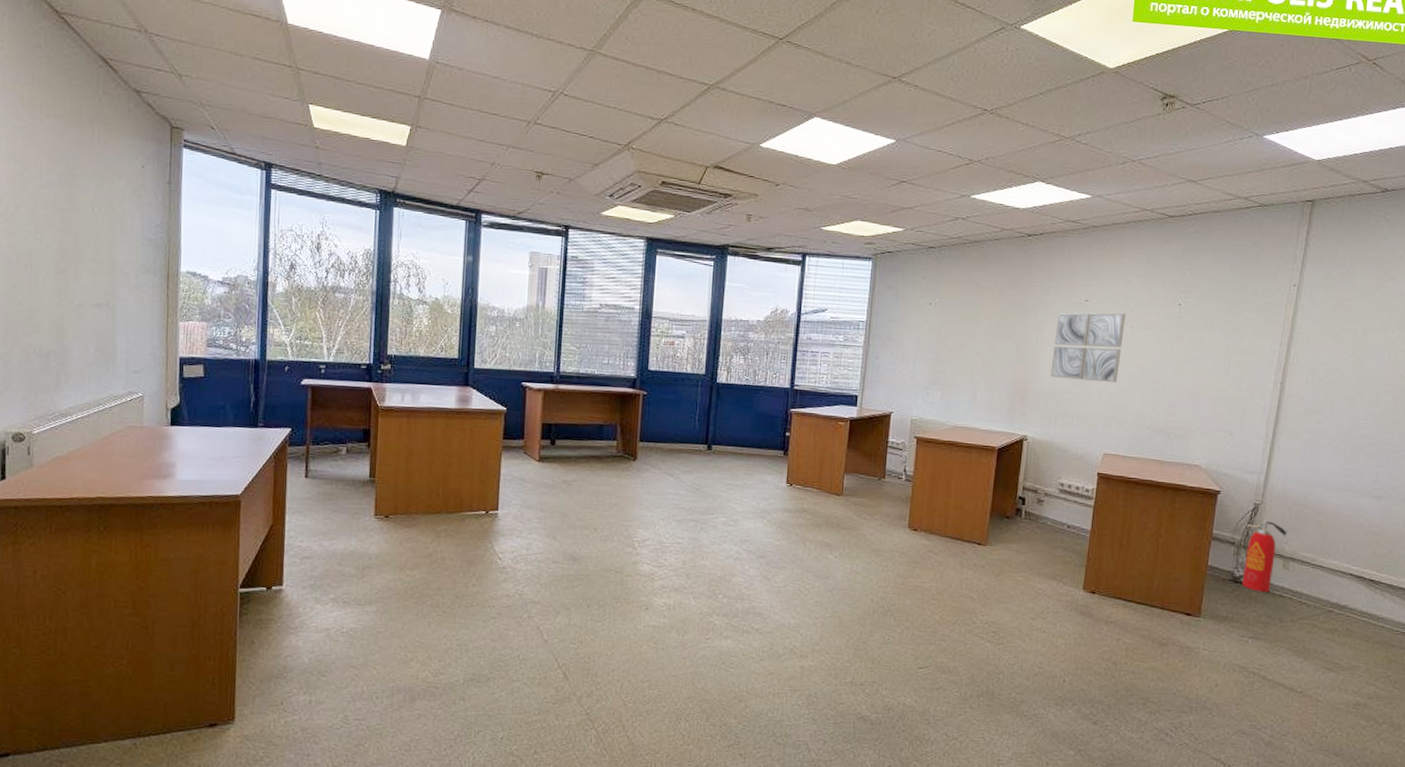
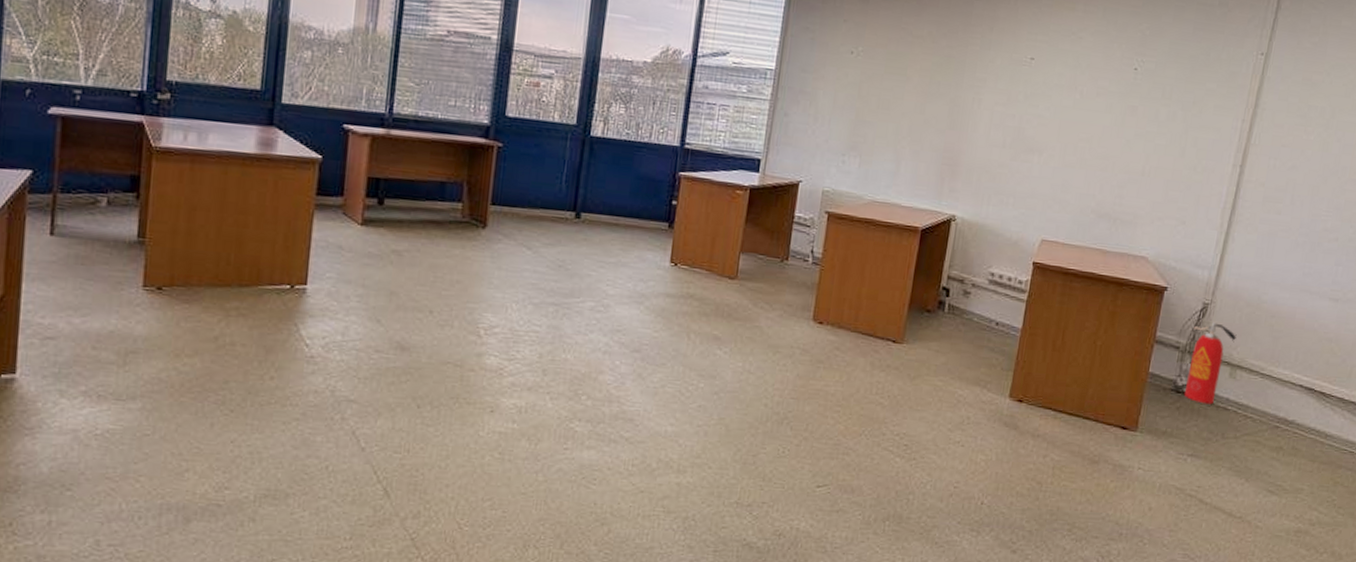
wall art: present [1050,312,1126,383] -> none [986,72,1075,158]

